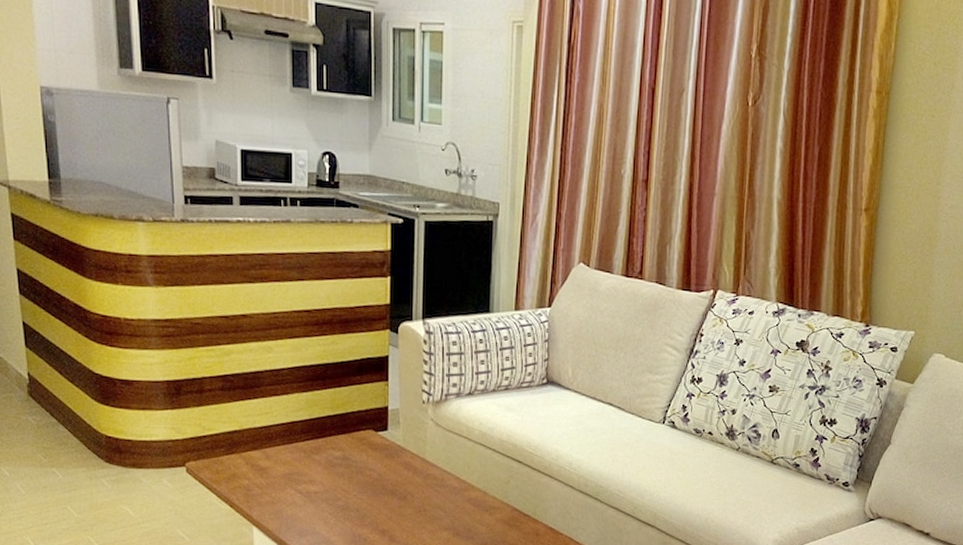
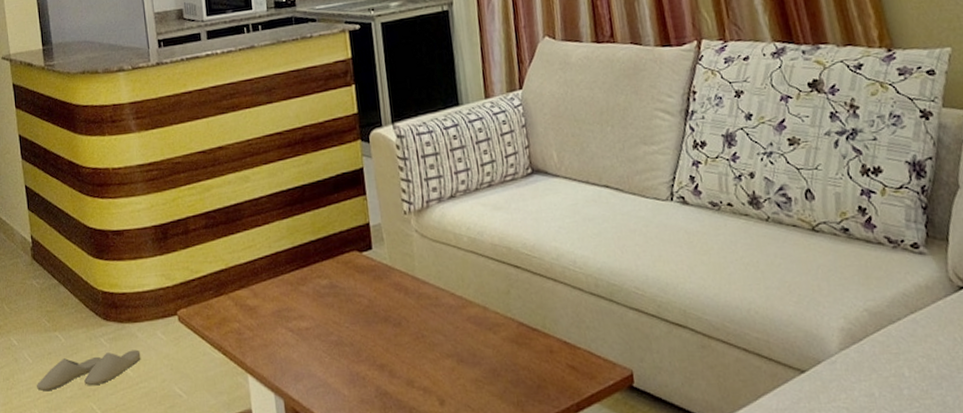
slippers: none [29,493,144,521] -> present [37,349,141,391]

